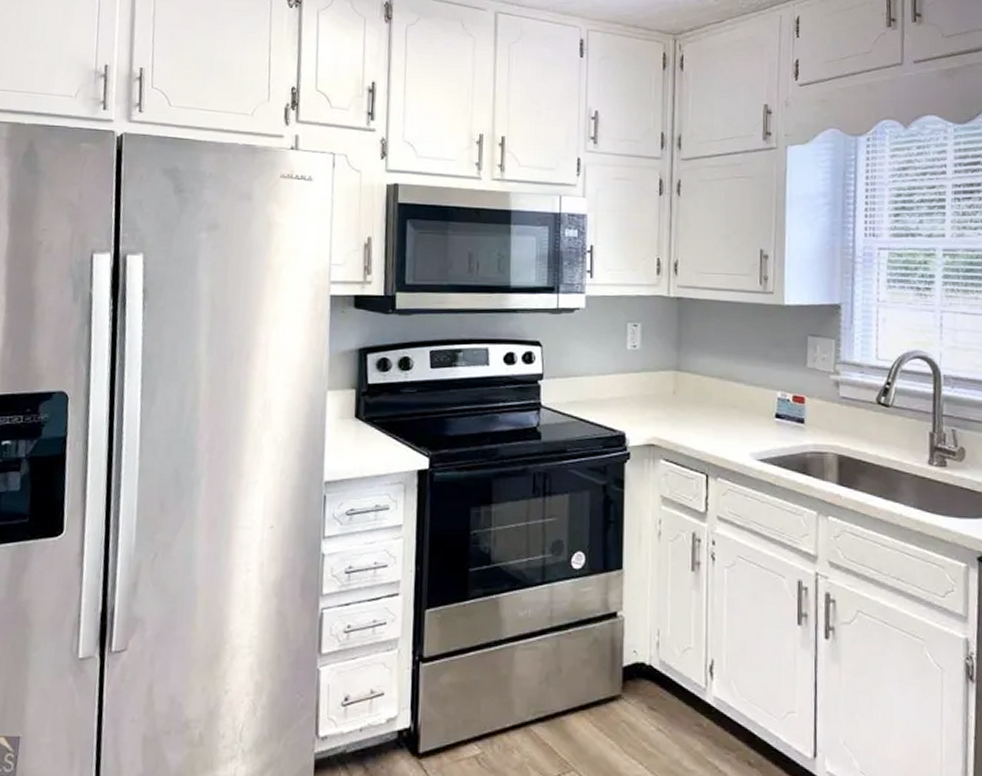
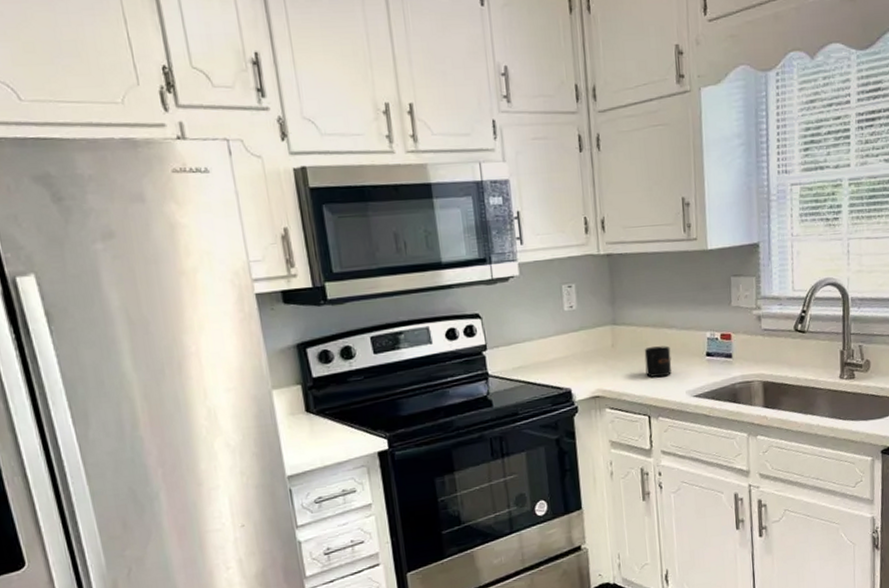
mug: none [707,399,737,434] -> present [644,345,672,378]

